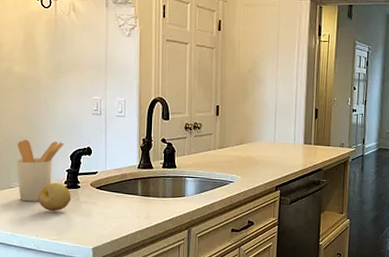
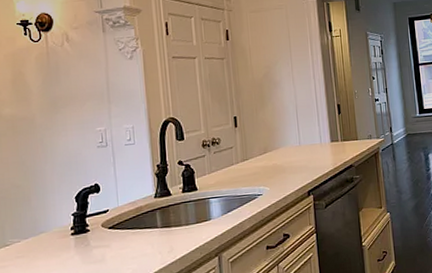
utensil holder: present [16,140,64,202] -> none [11,183,67,259]
fruit: present [37,183,71,212] -> none [39,230,80,265]

